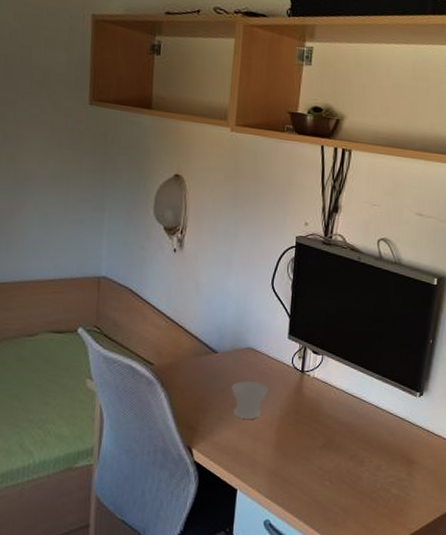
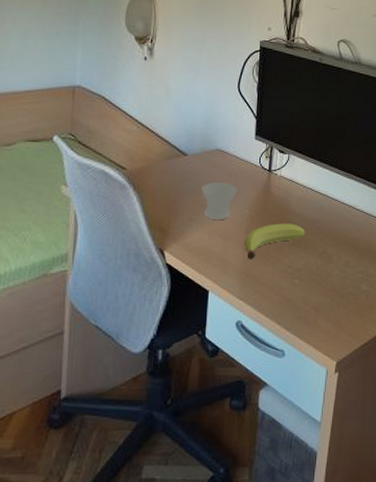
fruit: none [273,425,338,461] -> present [243,223,306,260]

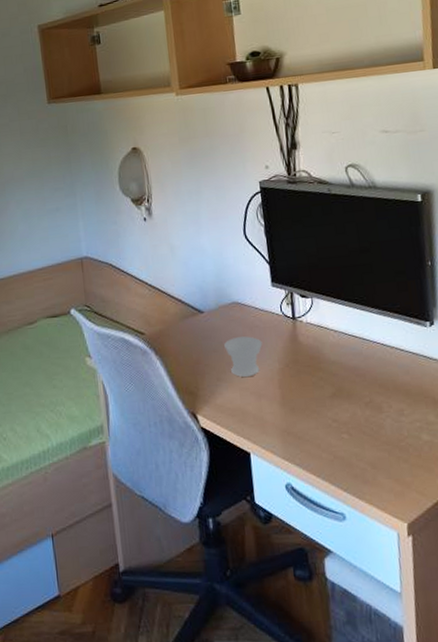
fruit: present [243,223,306,260] -> none [278,373,346,417]

